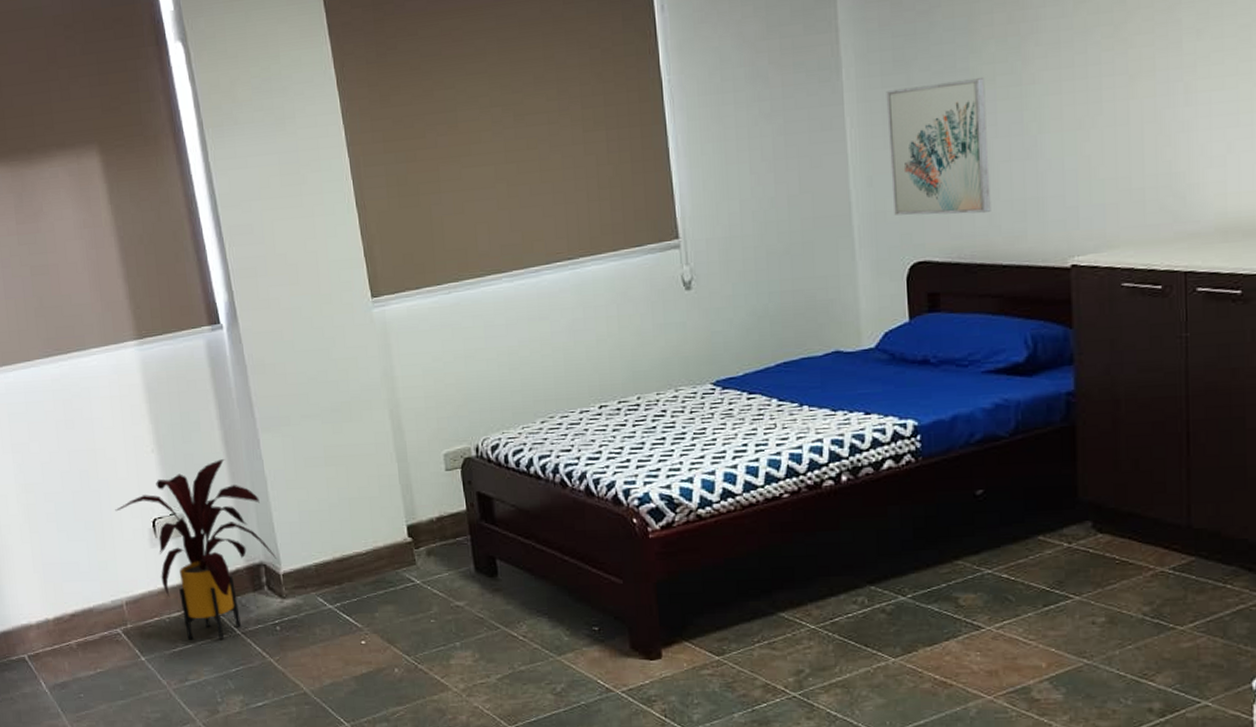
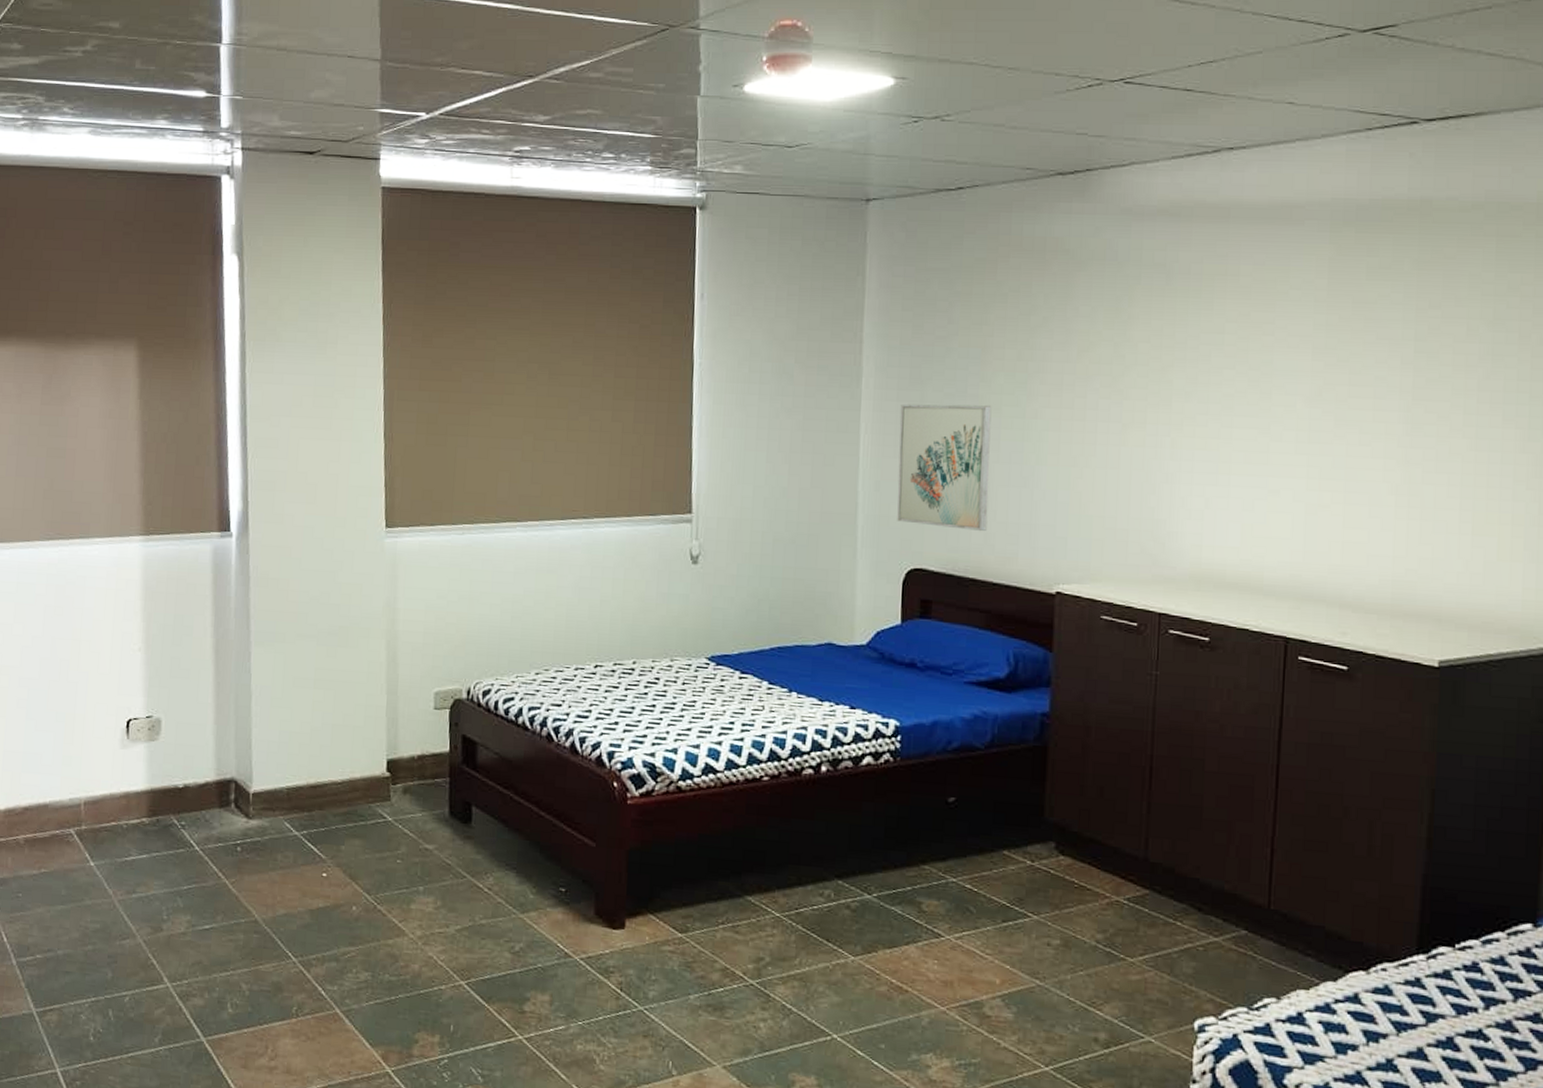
house plant: present [115,459,277,640] -> none [90,667,250,854]

